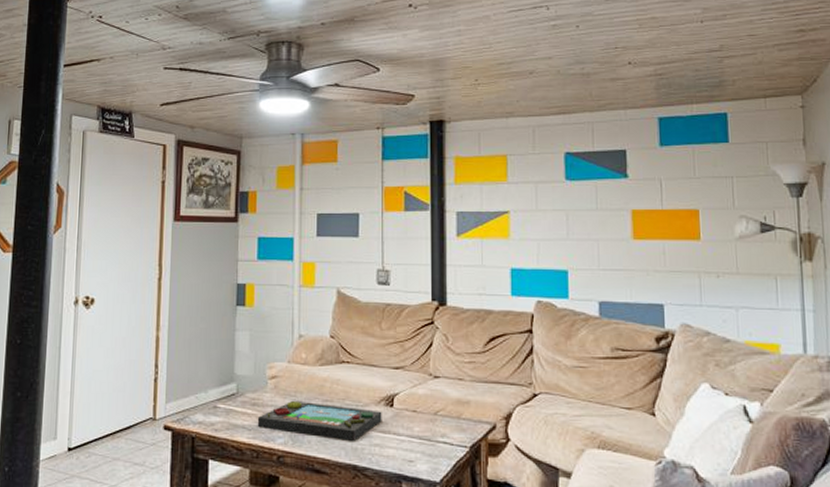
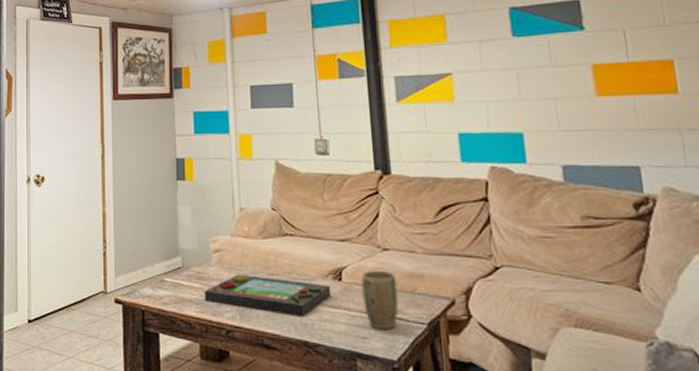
plant pot: none [412,396,445,454] -> present [361,270,399,331]

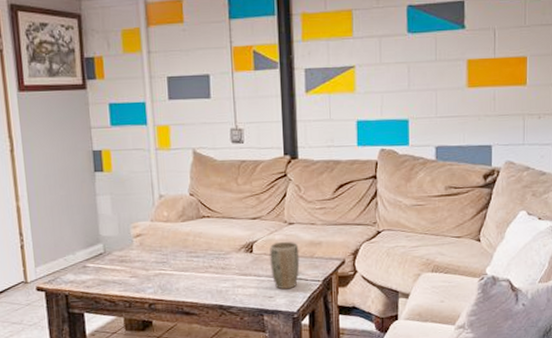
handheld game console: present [204,274,331,316] -> none [126,254,243,285]

